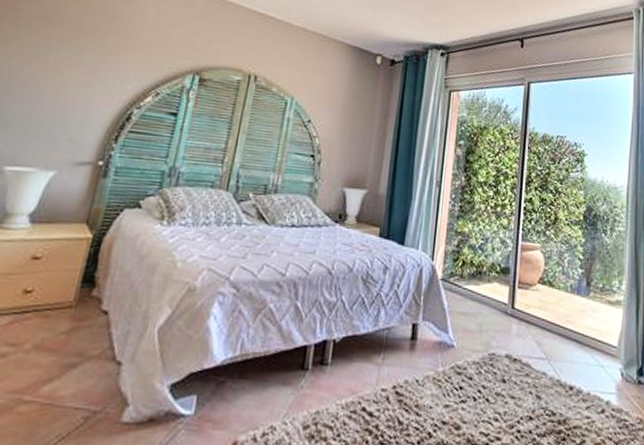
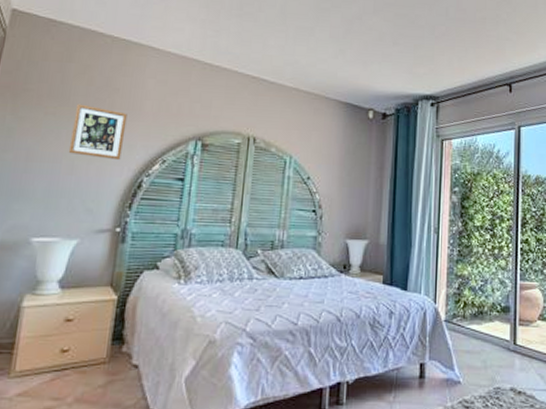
picture frame: none [55,27,123,90] -> present [68,104,128,161]

